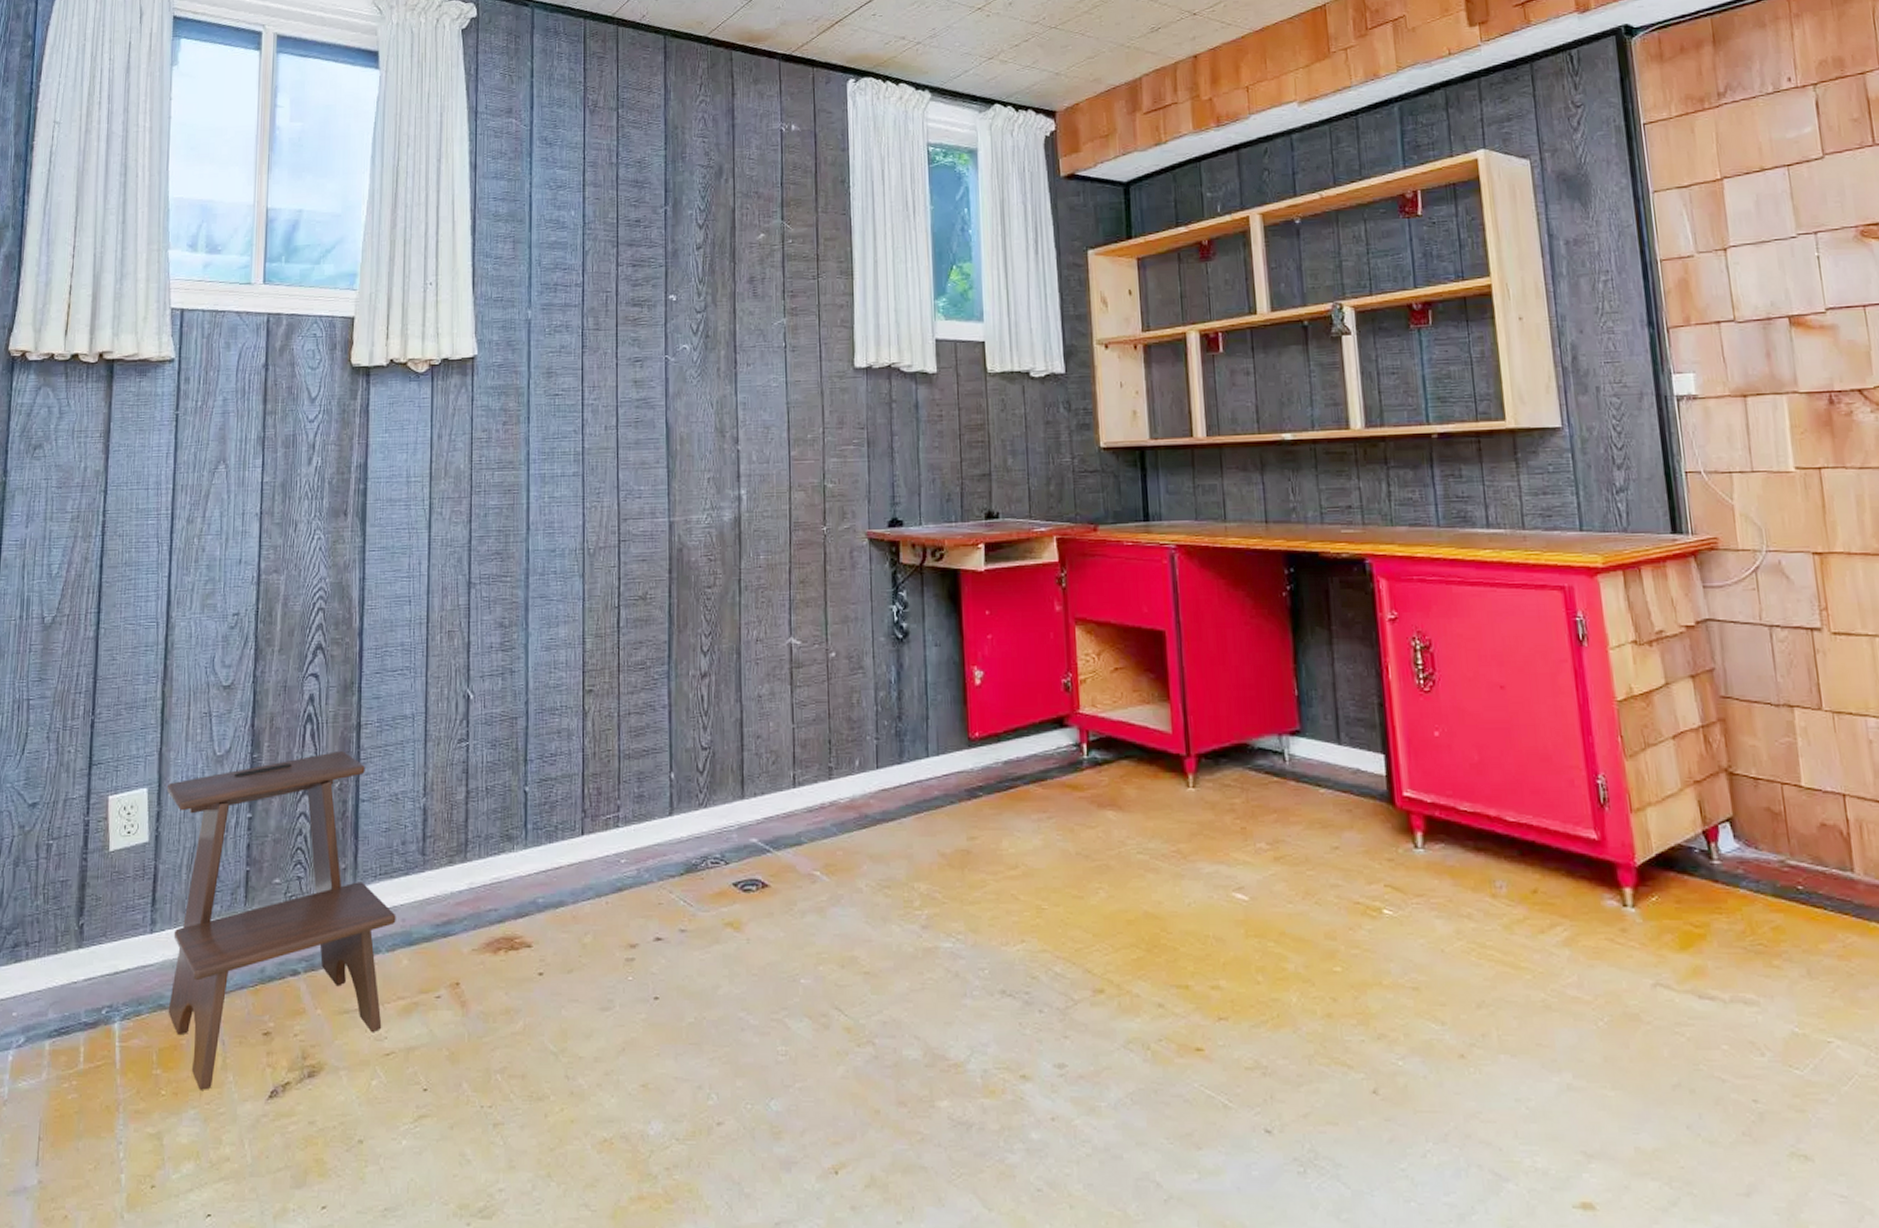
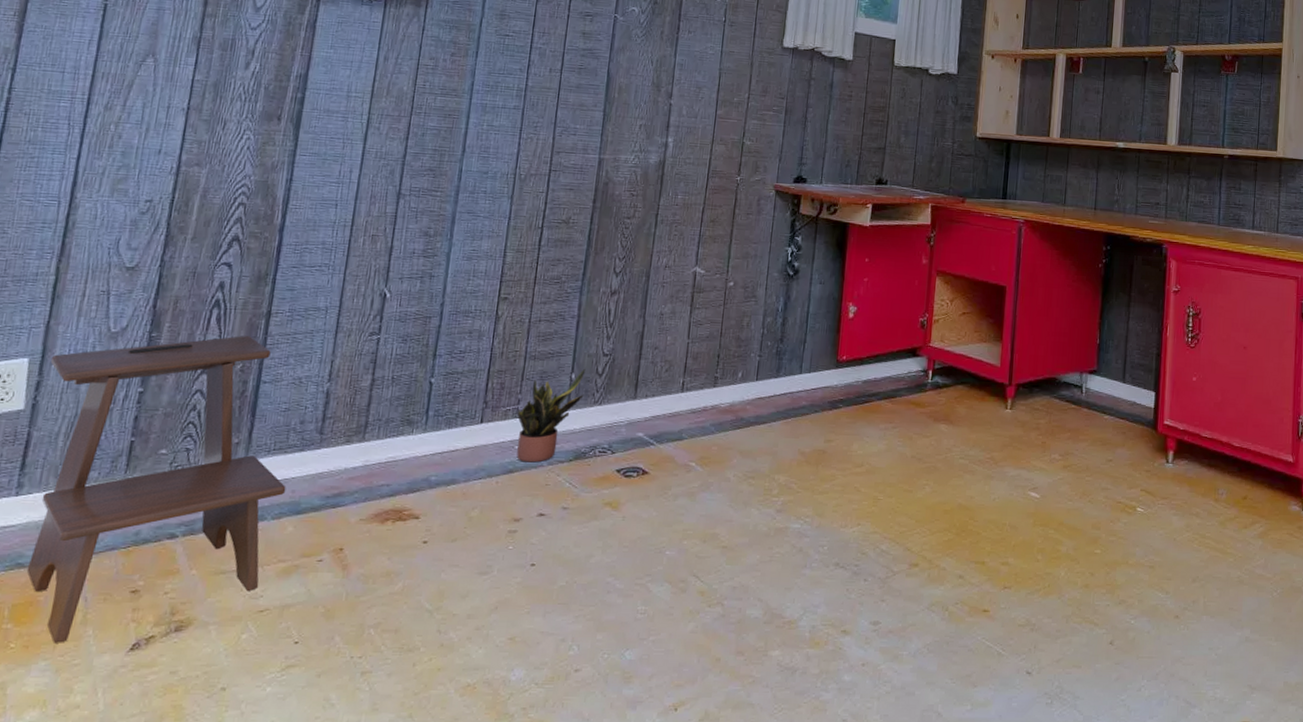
potted plant: none [618,765,687,878] -> present [516,368,586,463]

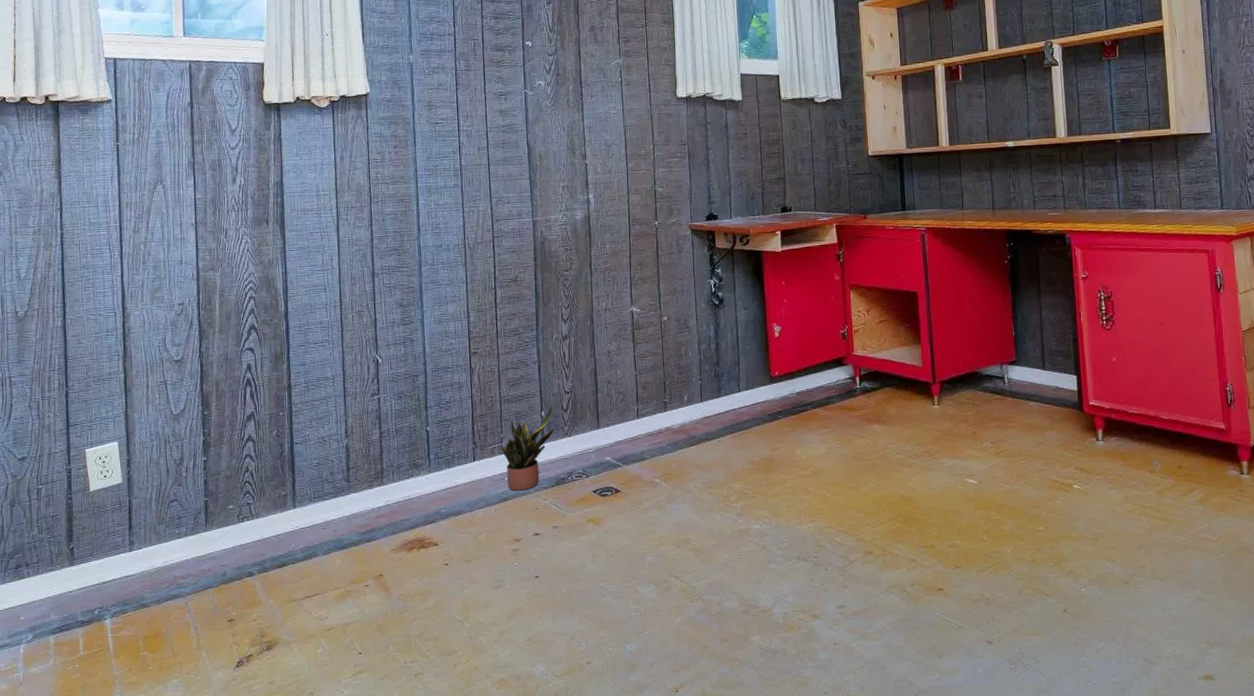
step stool: present [26,336,286,643] -> none [133,407,330,665]

